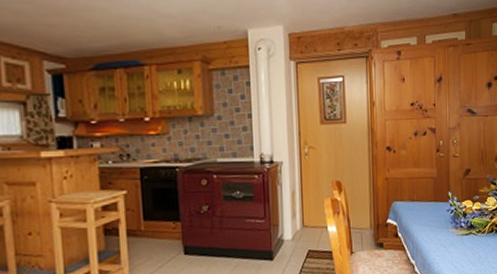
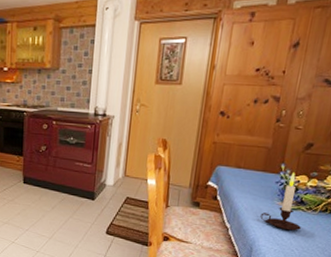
candle: none [440,198,476,257] -> present [260,172,301,231]

